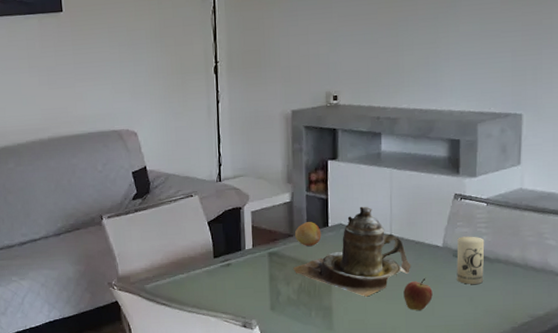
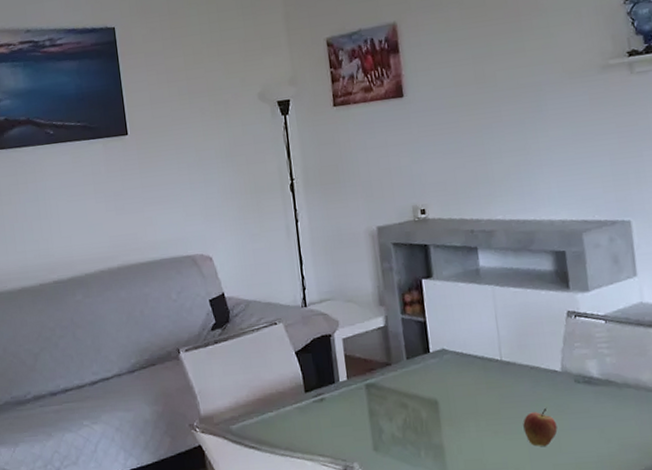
teapot: present [293,206,411,297] -> none [395,328,529,432]
fruit: present [294,222,322,247] -> none [392,348,423,376]
candle: present [456,236,485,284] -> none [577,358,614,414]

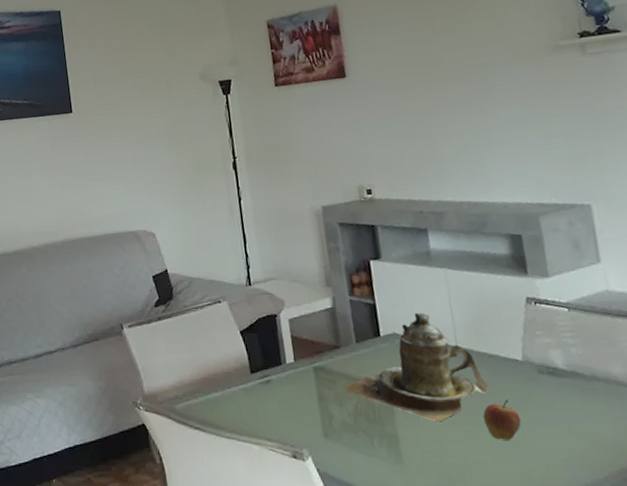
teapot: none [395,328,529,432] -> present [345,312,488,422]

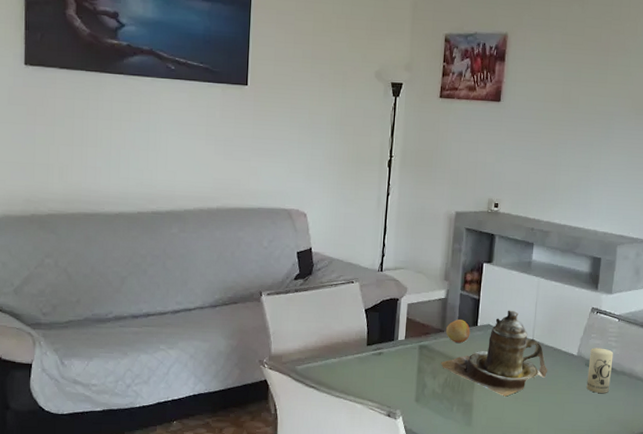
fruit: none [341,331,374,361] -> present [445,319,471,344]
fruit: present [483,400,522,440] -> none [538,384,565,414]
candle: none [539,348,583,408] -> present [586,347,614,393]

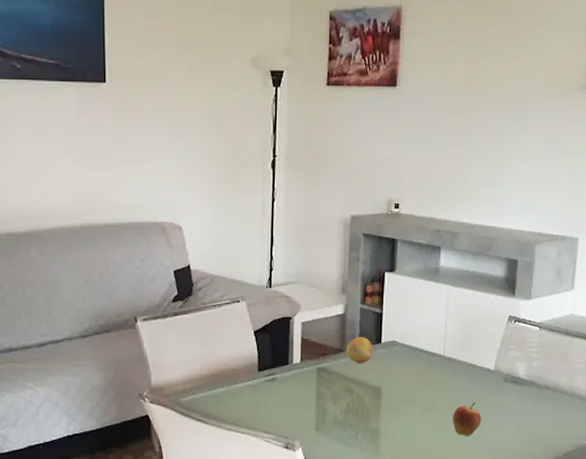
teapot: present [441,310,548,397] -> none [342,323,462,420]
fruit: none [538,384,565,414] -> present [453,403,482,436]
candle: present [586,347,614,393] -> none [506,360,535,410]

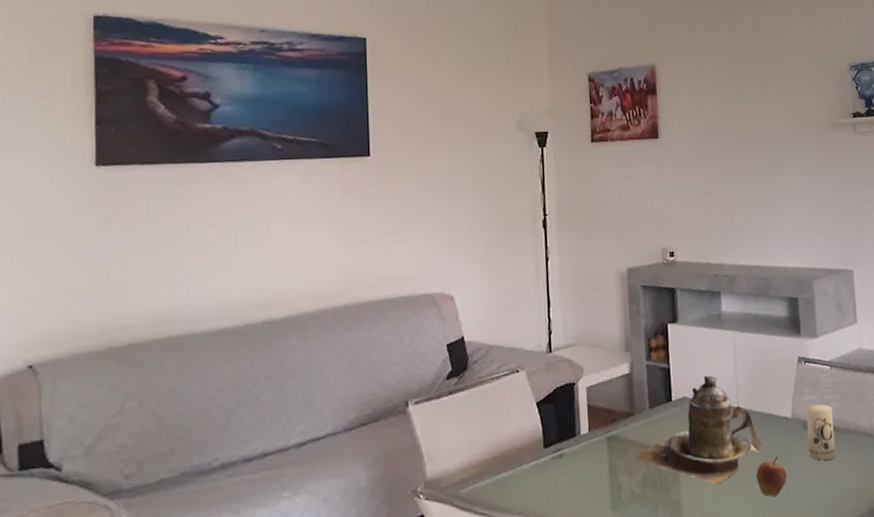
teapot: none [342,323,462,420] -> present [636,375,762,485]
fruit: present [345,337,374,364] -> none [635,396,665,427]
candle: none [506,360,535,410] -> present [806,404,836,461]

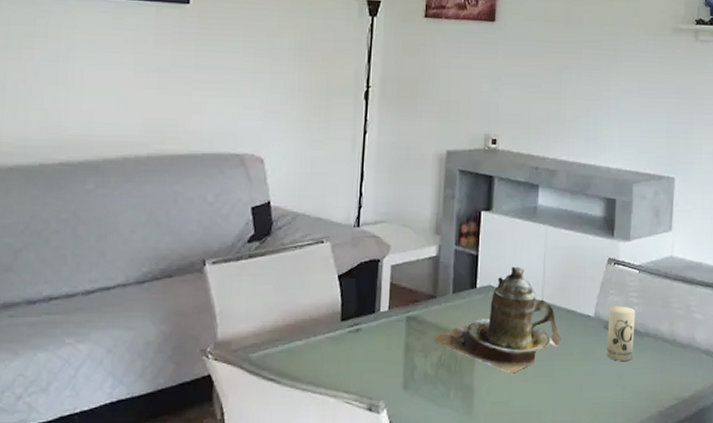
fruit: present [756,457,787,497] -> none [552,353,582,391]

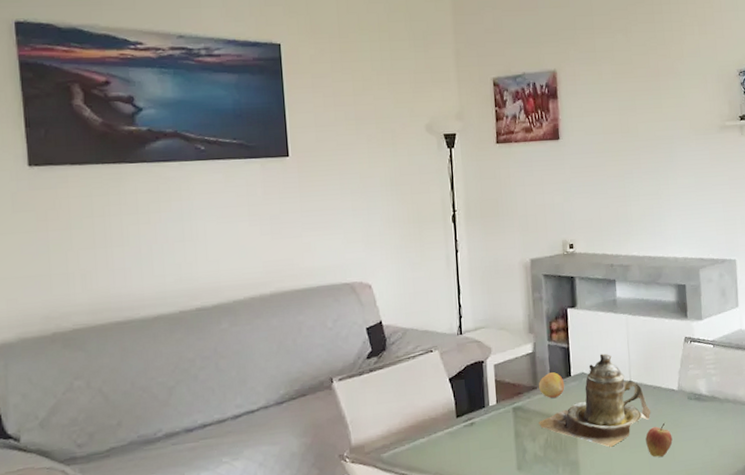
fruit: none [438,281,468,311] -> present [538,372,565,399]
fruit: none [552,353,582,391] -> present [645,423,673,457]
candle: present [607,306,636,361] -> none [690,377,717,426]

